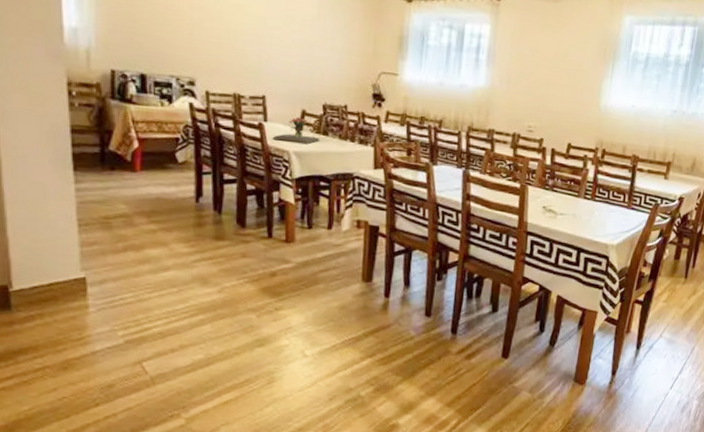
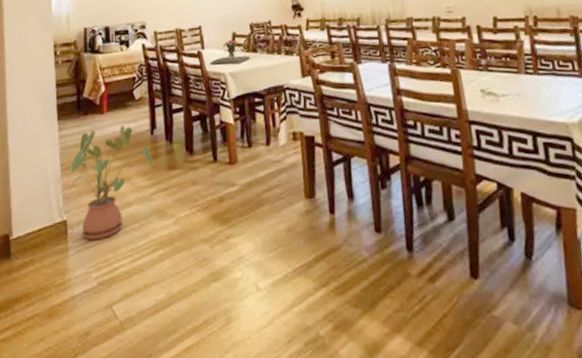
house plant: none [91,187,197,301] -> present [71,125,153,241]

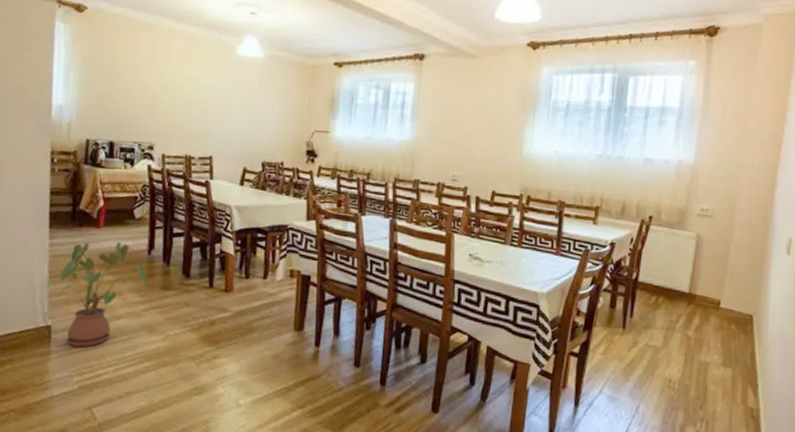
flower arrangement: present [210,39,250,65] -> none [217,174,258,199]

